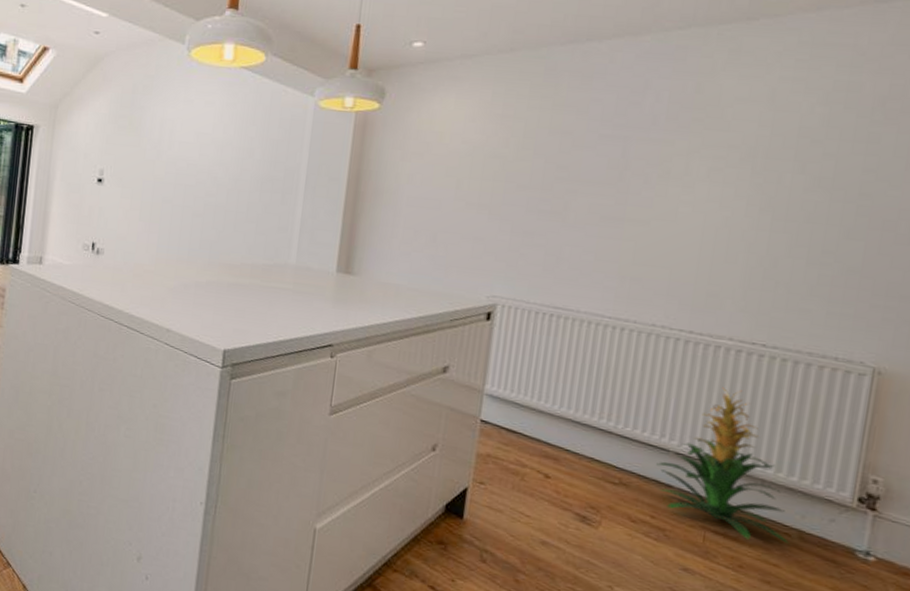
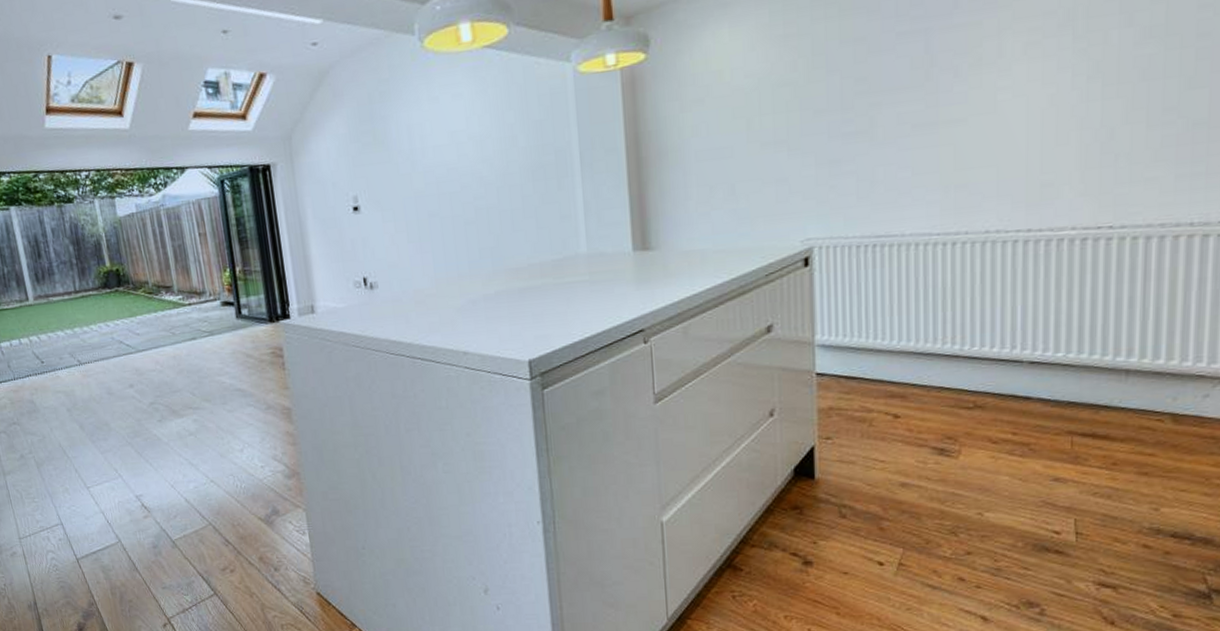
indoor plant: present [656,387,790,544] -> none [1011,280,1164,435]

